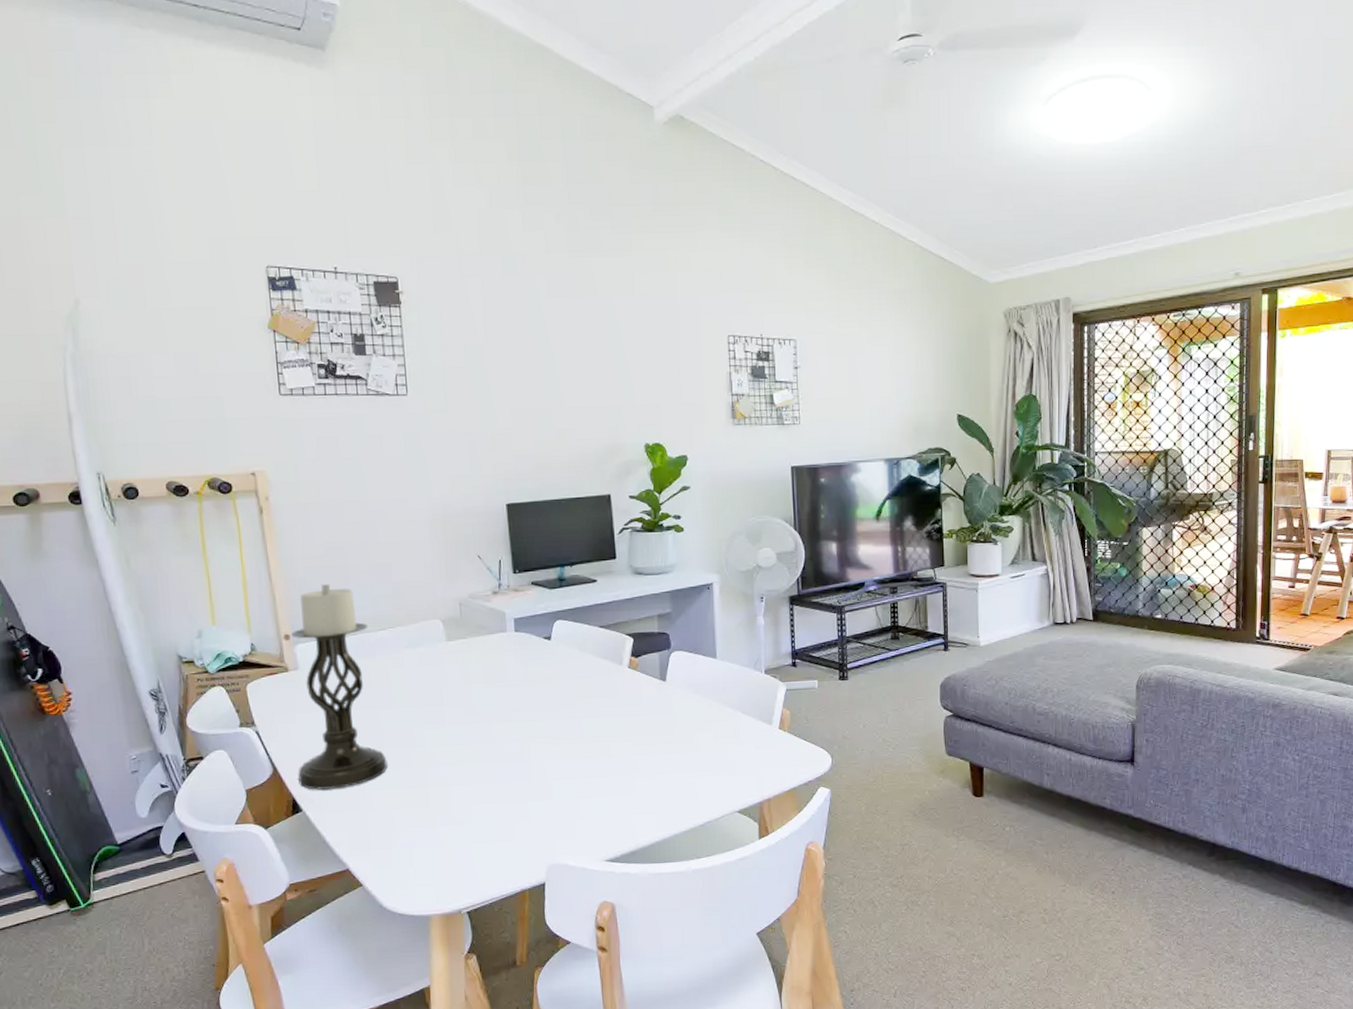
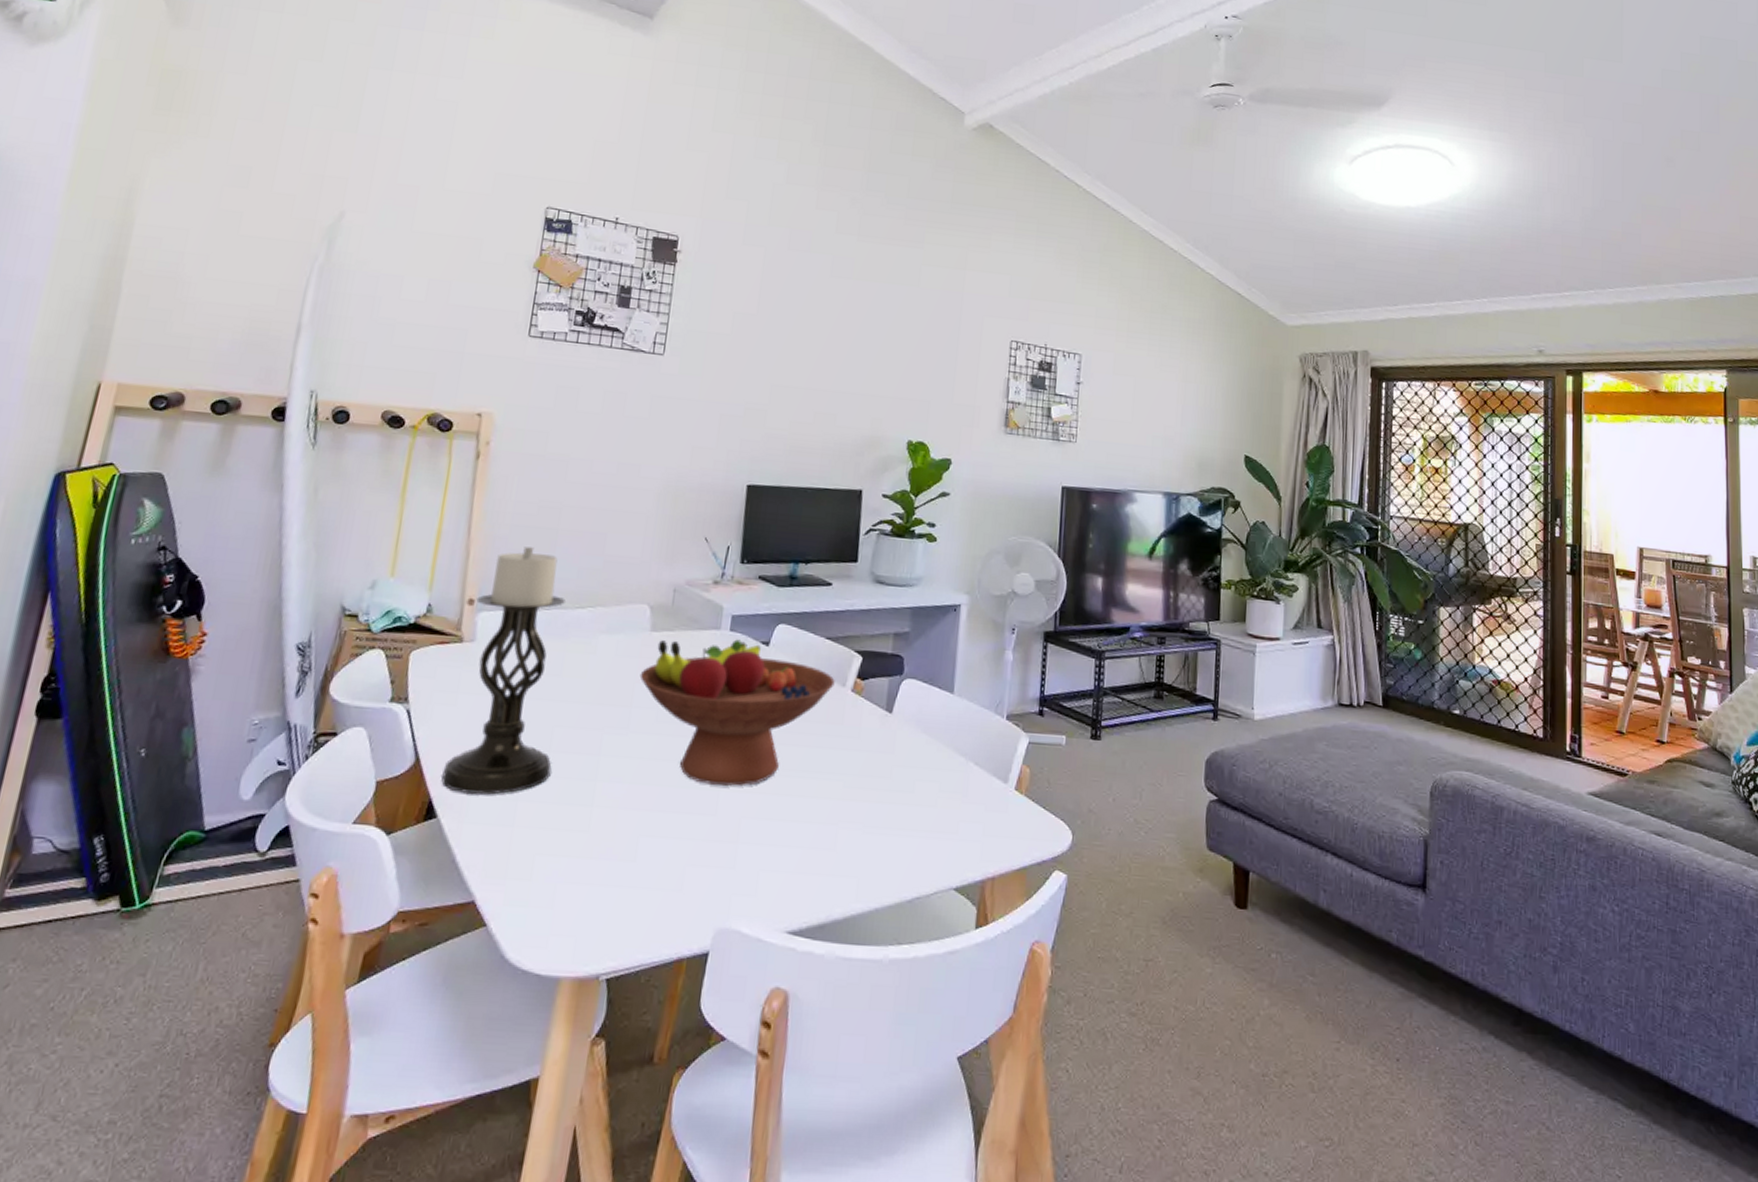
fruit bowl: none [445,638,613,757] -> present [639,639,835,786]

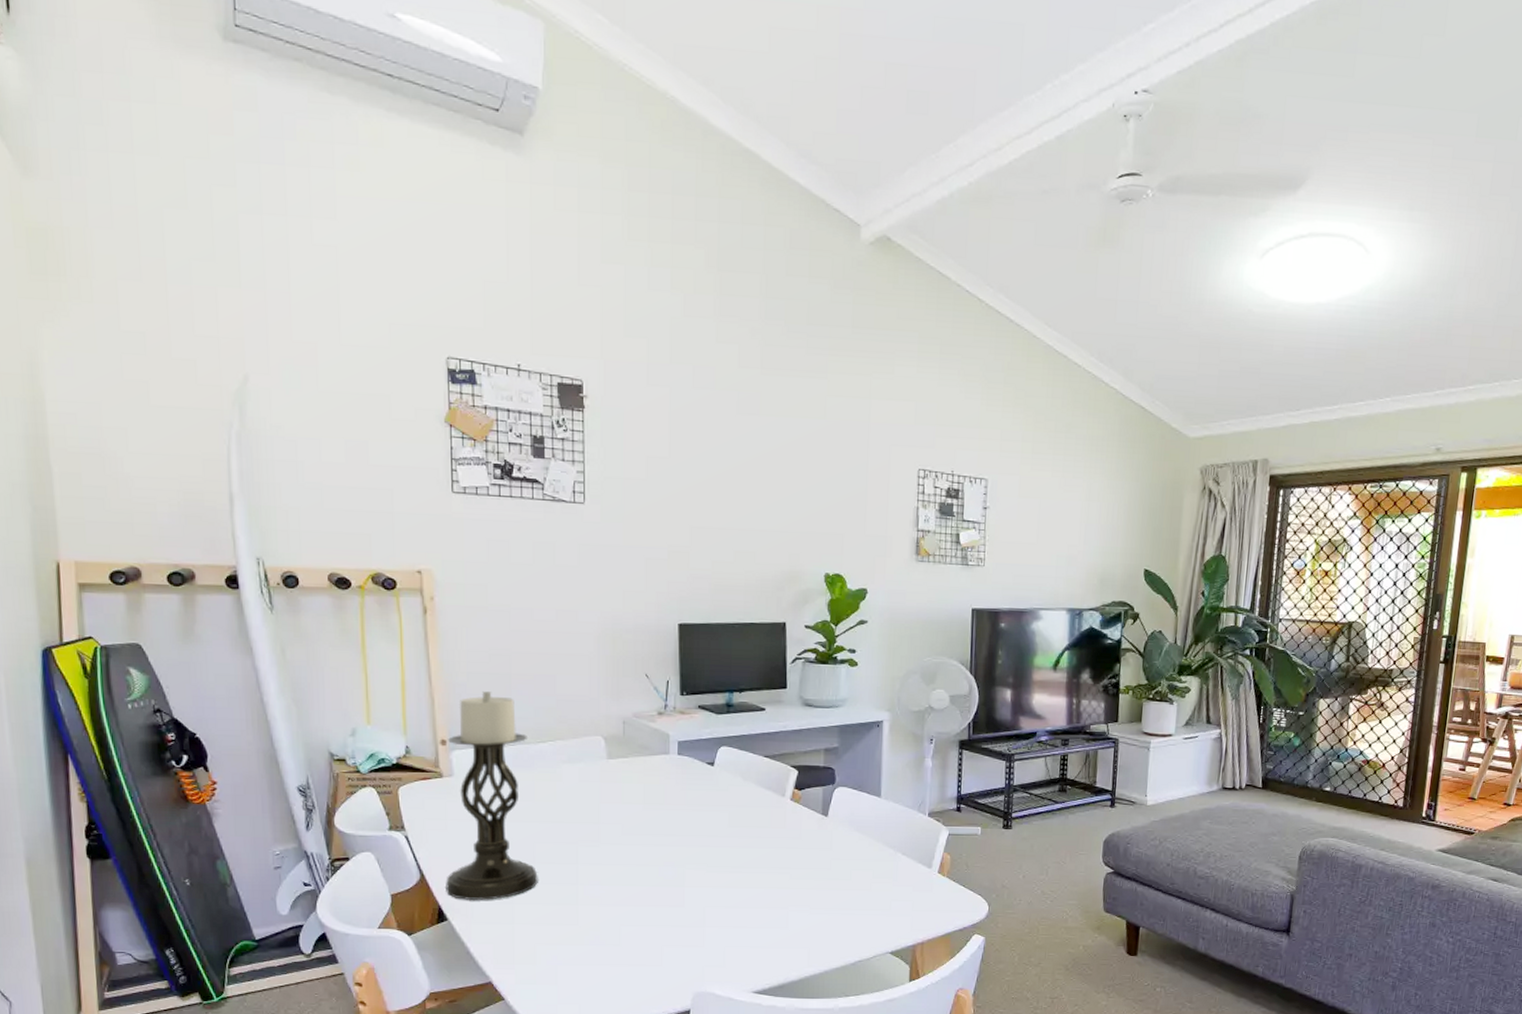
fruit bowl: present [639,639,835,786] -> none [603,762,775,883]

